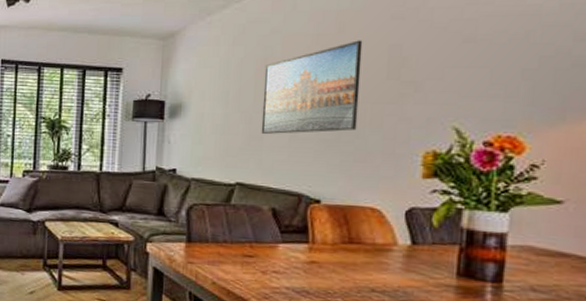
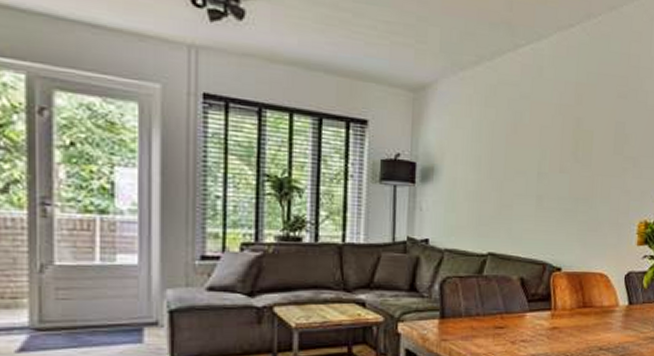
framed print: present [261,40,363,134] -> none [511,114,596,203]

